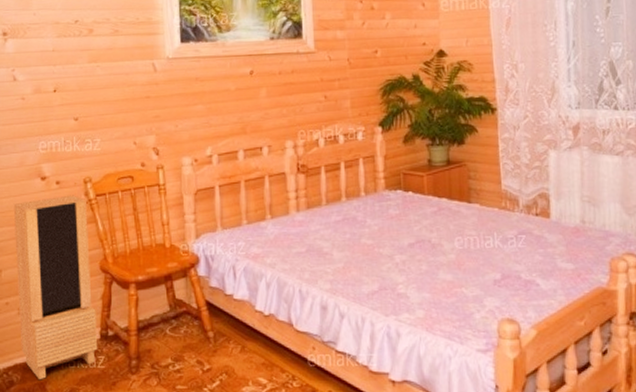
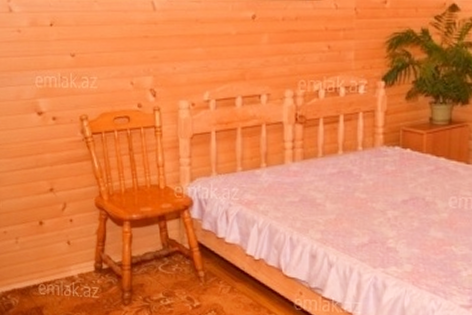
storage cabinet: present [13,195,98,380] -> none [10,131,93,305]

